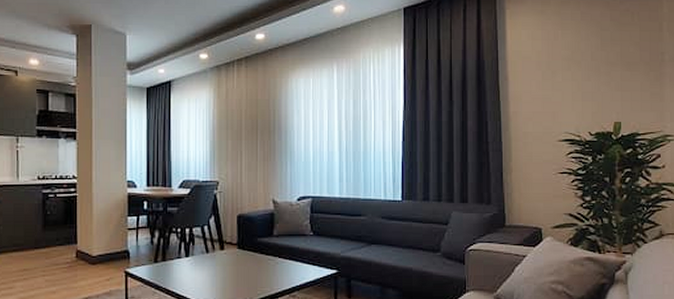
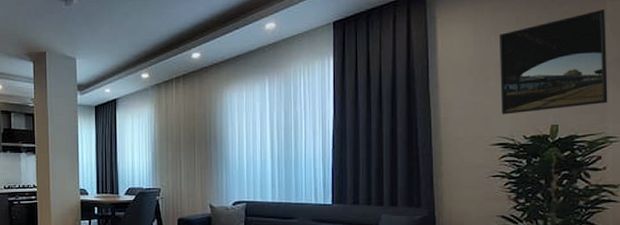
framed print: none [565,8,666,110] -> present [498,8,608,115]

